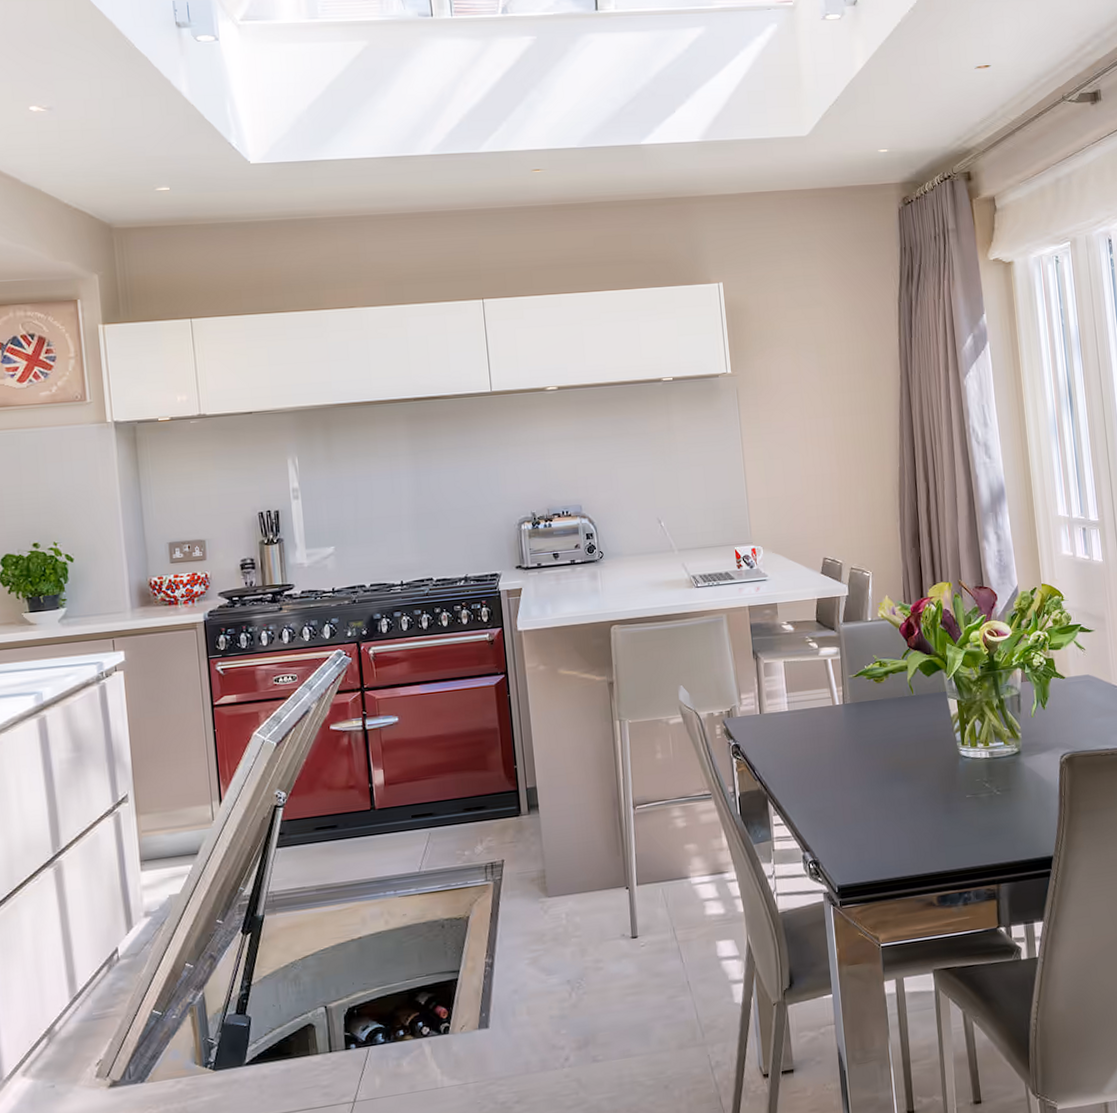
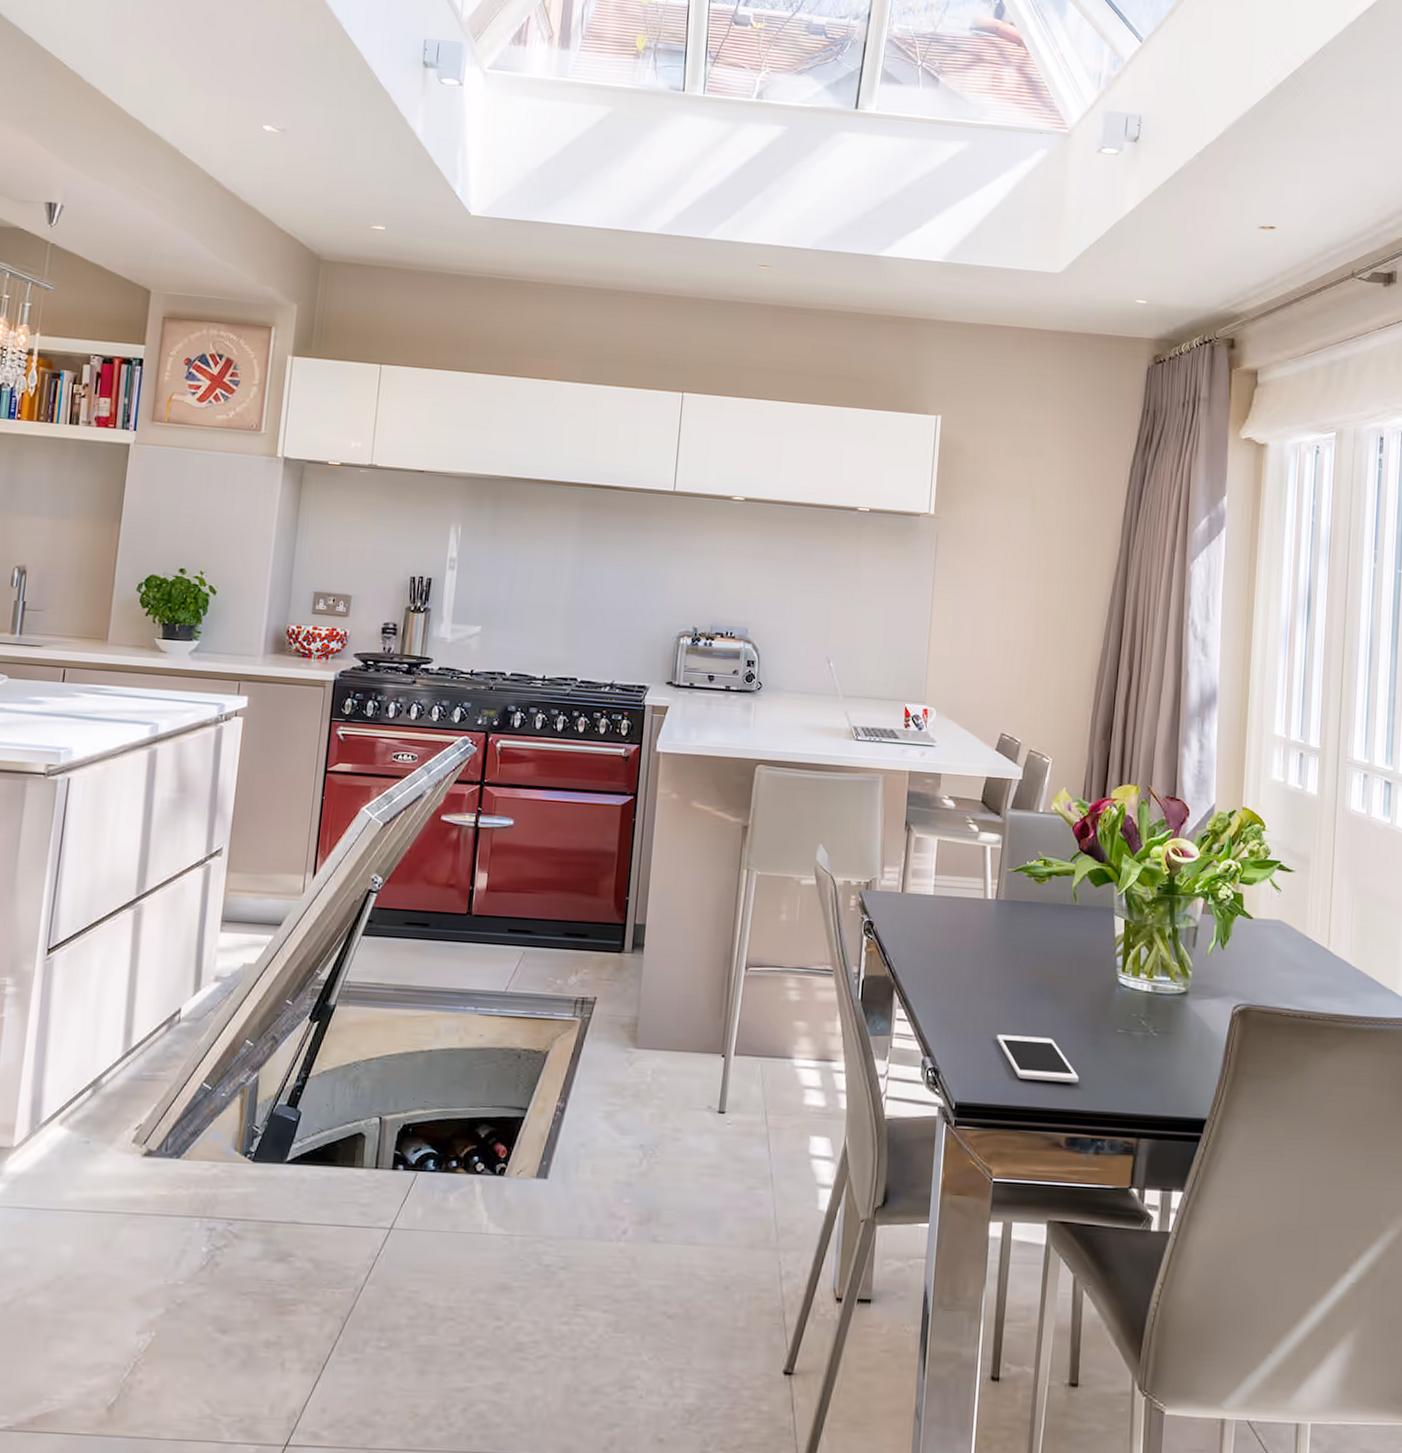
cell phone: none [864,814,940,854] -> present [997,1034,1079,1083]

